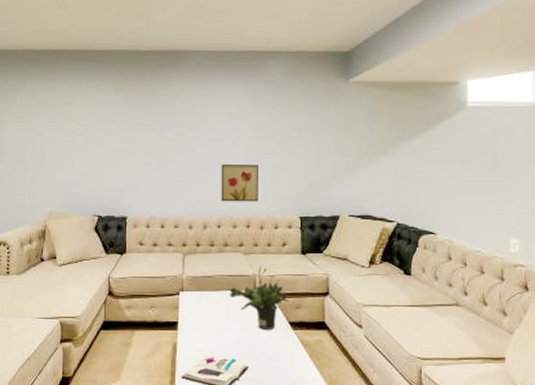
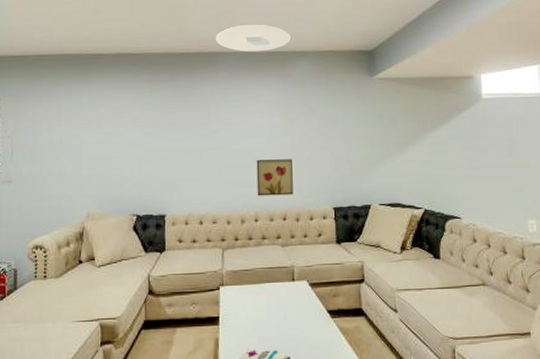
ceiling light: none [183,21,262,51] -> present [215,24,290,52]
potted plant: present [229,265,291,330] -> none [268,256,328,320]

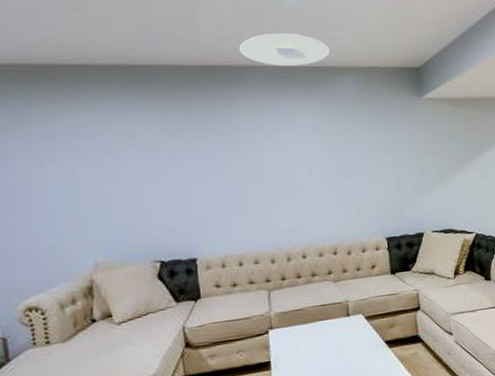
wall art: present [256,159,294,196] -> none [299,188,343,231]

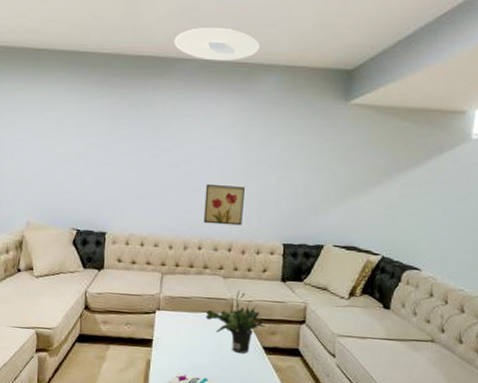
wall art: none [299,188,343,231] -> present [203,184,245,226]
potted plant: none [322,290,385,354] -> present [205,289,266,353]

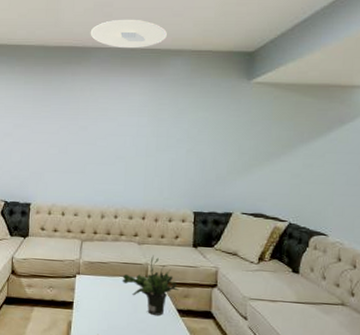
wall art: present [203,184,245,226] -> none [119,159,156,196]

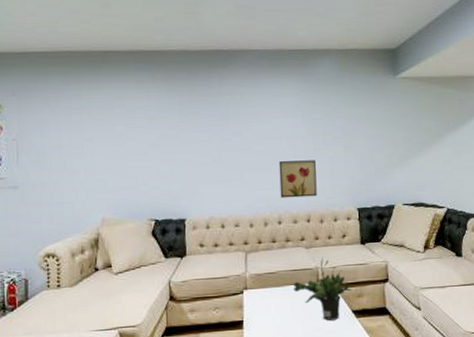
ceiling light: present [90,19,167,49] -> none [234,21,312,50]
wall art: none [119,159,156,196] -> present [279,160,317,198]

